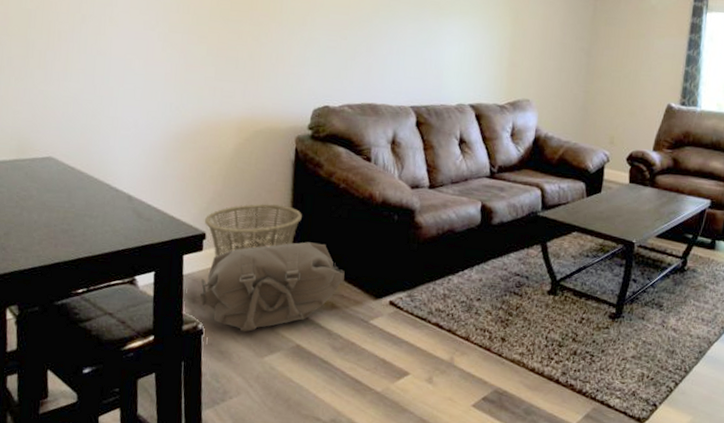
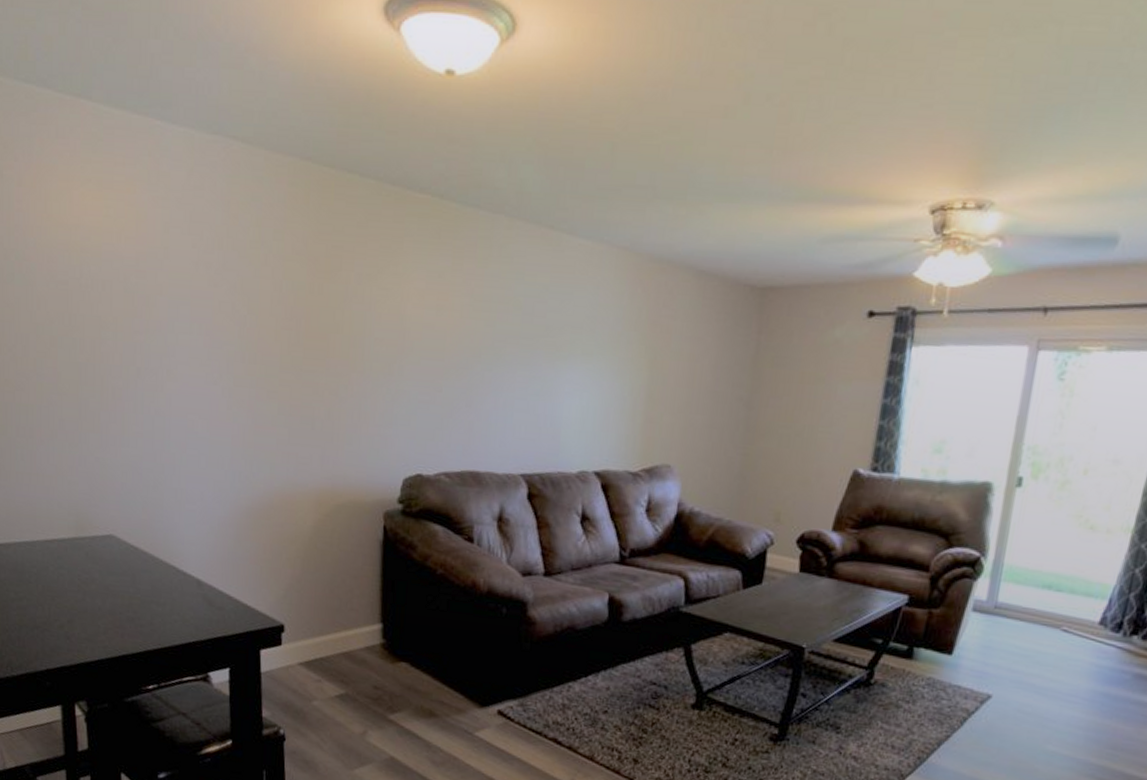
duffel bag: present [199,242,345,332] -> none [279,637,444,740]
basket: present [204,203,303,257] -> none [282,591,394,653]

